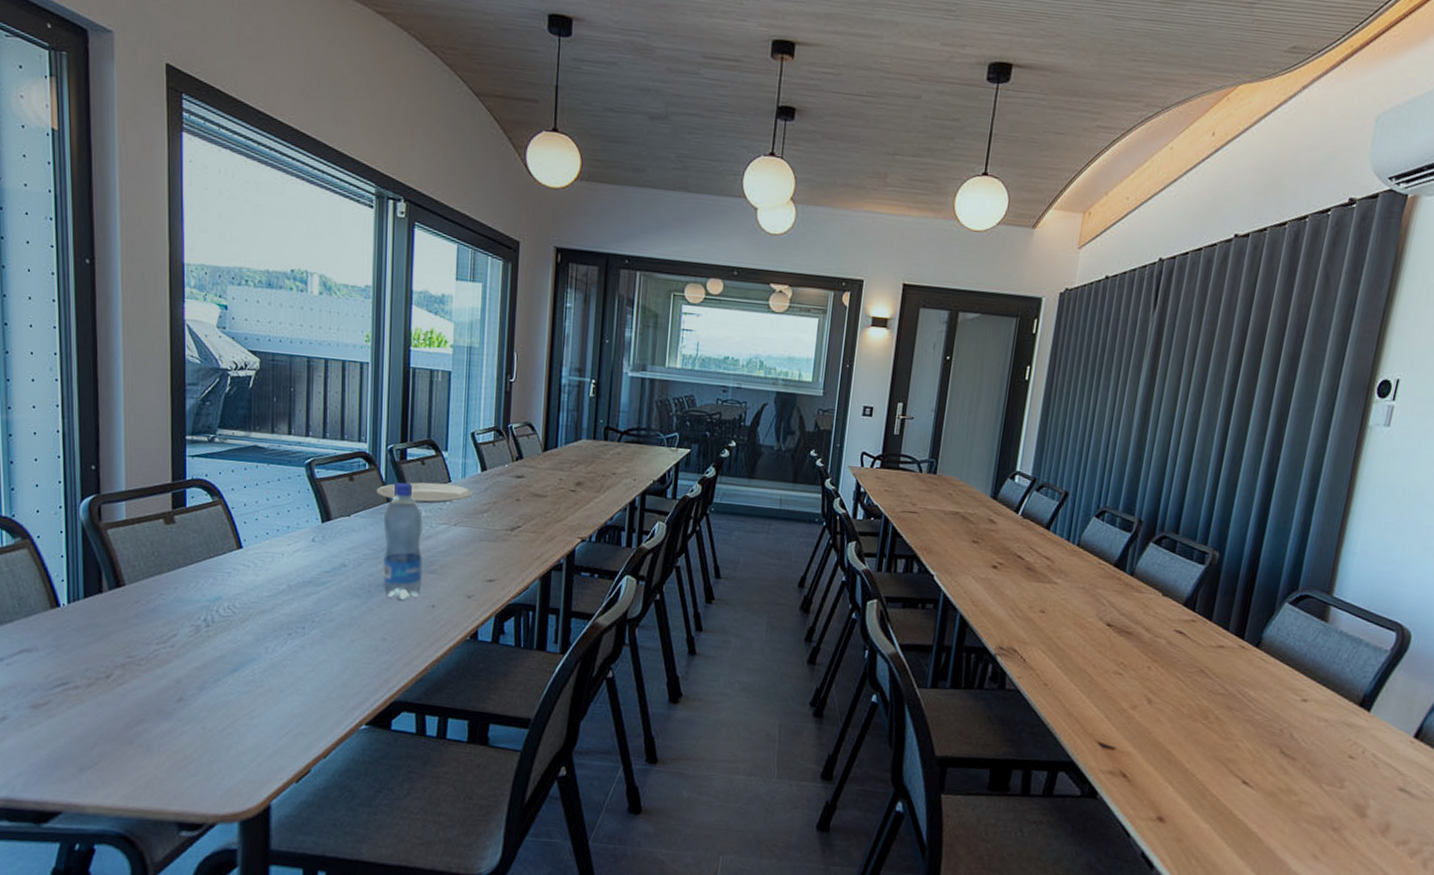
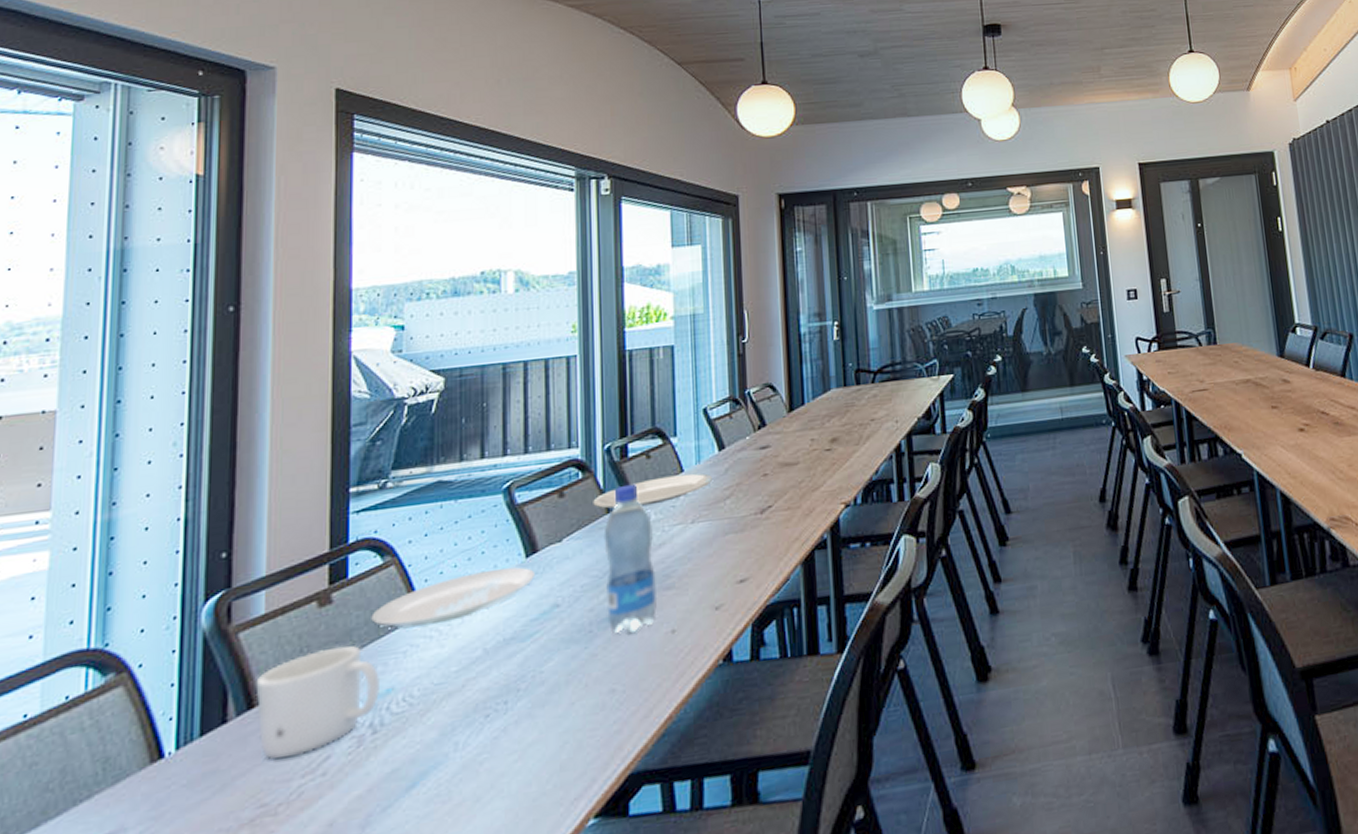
mug: none [121,556,211,629] -> present [255,645,379,760]
plate: none [204,525,328,558] -> present [371,567,534,629]

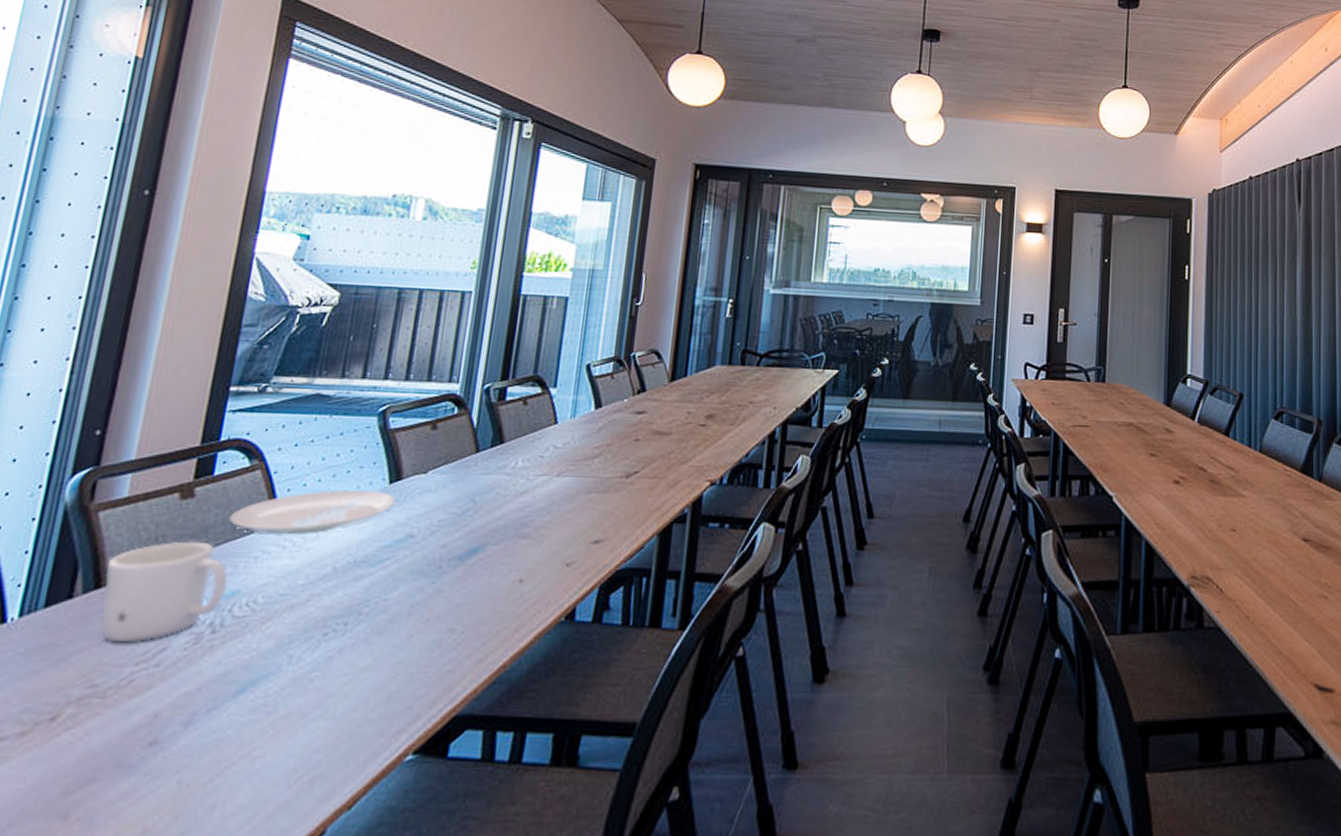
plate: present [593,473,713,509] -> none [463,425,585,452]
bottle: present [603,483,658,635] -> none [458,427,518,576]

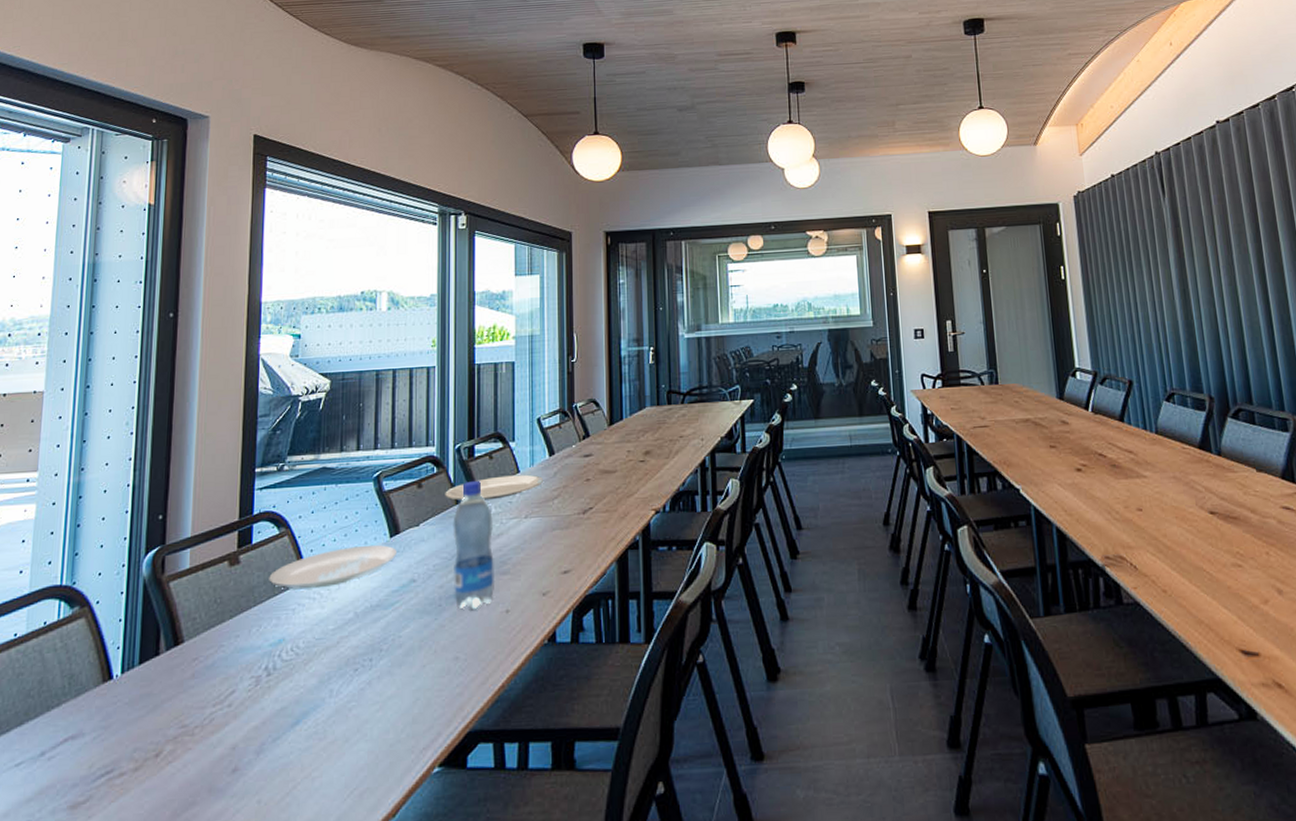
mug: present [101,541,228,643] -> none [180,600,274,689]
bottle: none [458,427,518,576] -> present [452,480,495,610]
plate: none [463,425,585,452] -> present [445,474,544,501]

